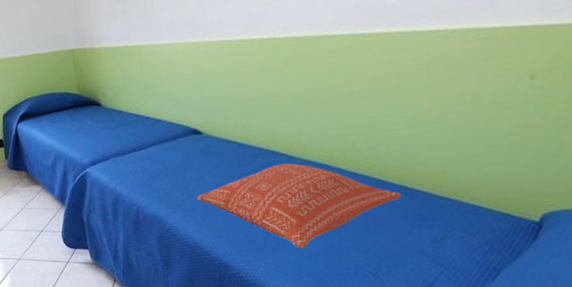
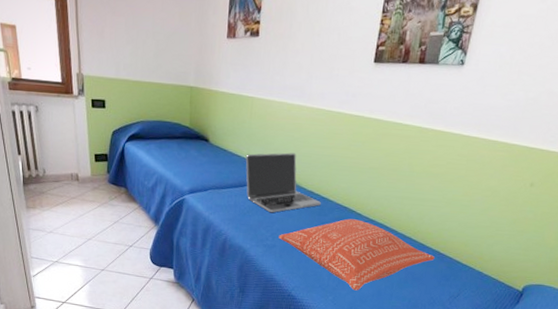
laptop: none [144,99,240,172] -> present [245,152,321,213]

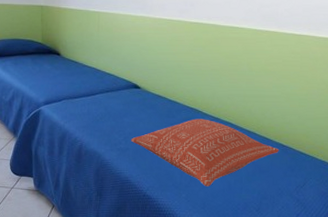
laptop: present [245,152,321,213] -> none [95,61,168,117]

